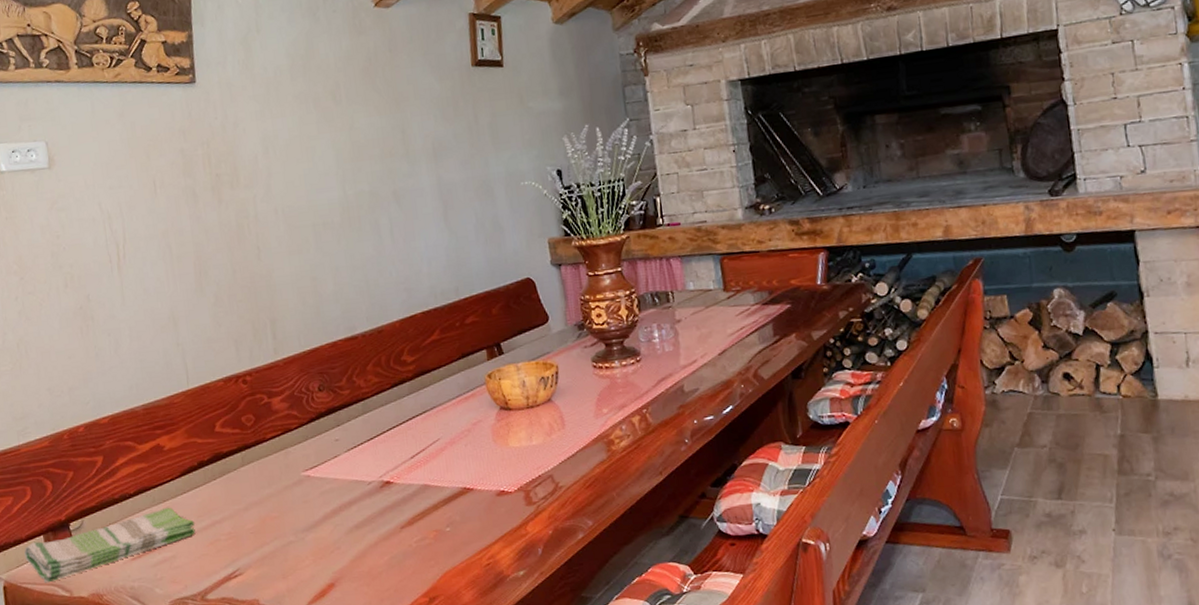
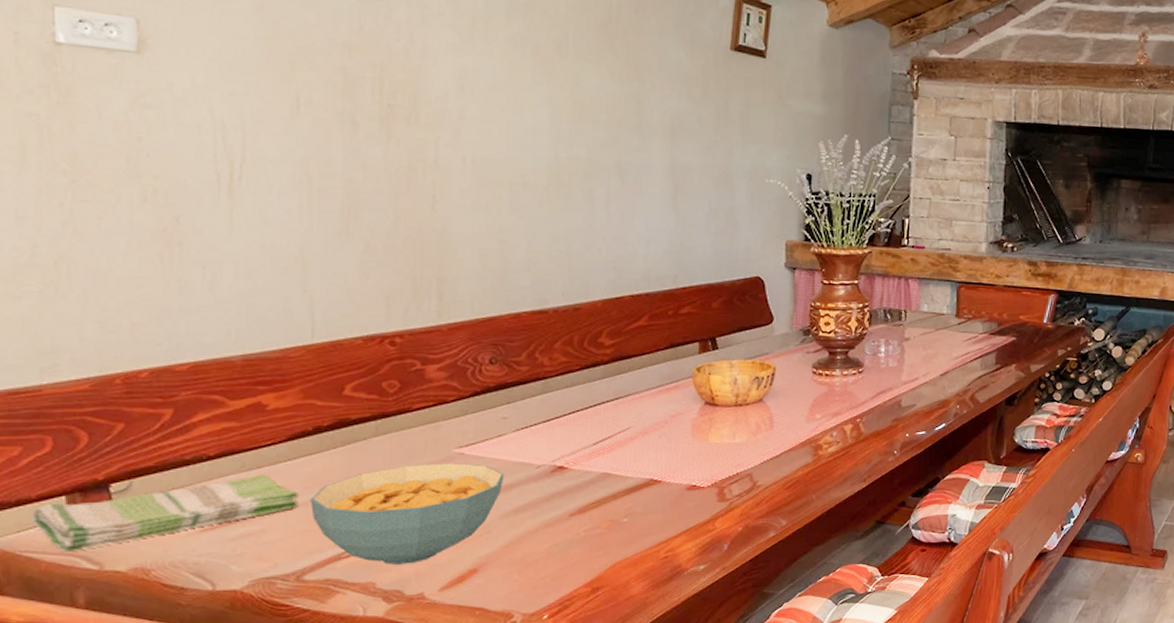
cereal bowl: none [203,485,344,583] -> present [311,463,505,565]

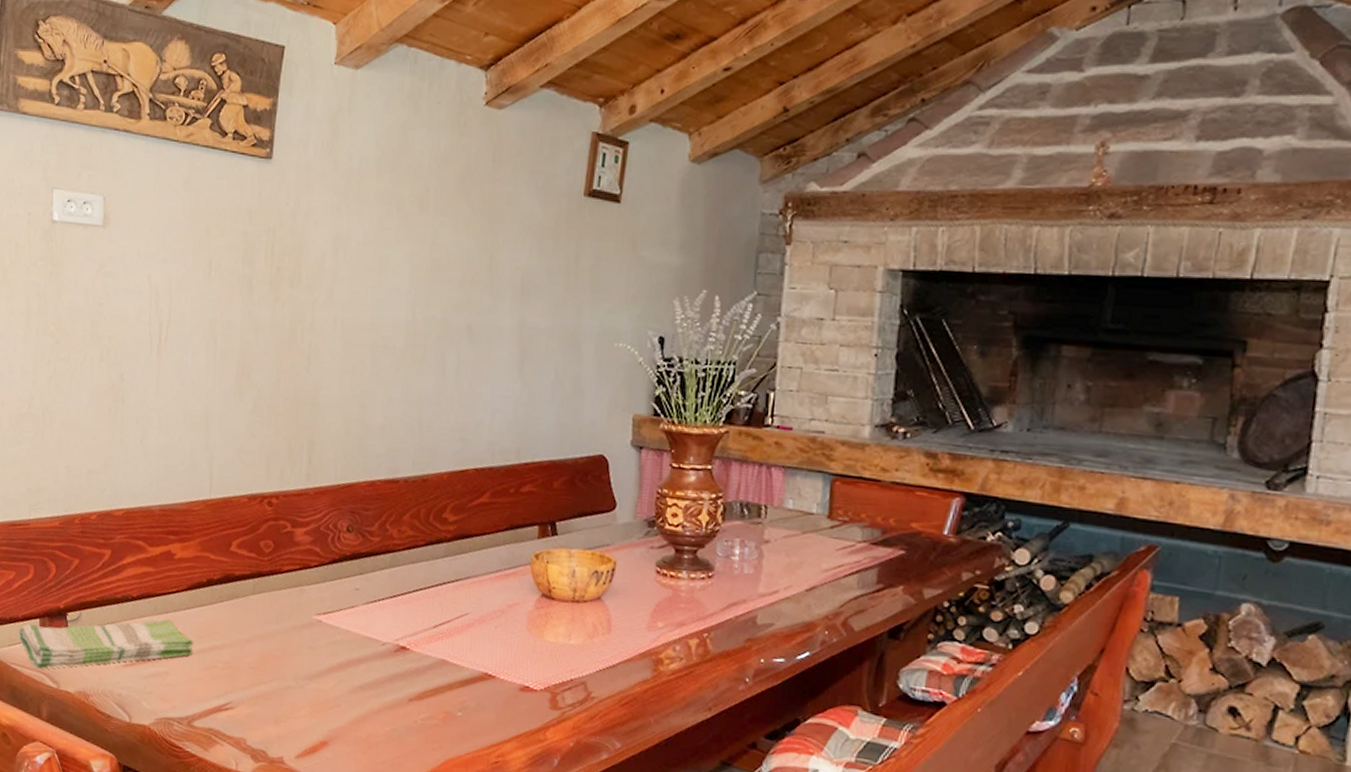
cereal bowl: present [311,463,505,565] -> none [201,626,355,726]

